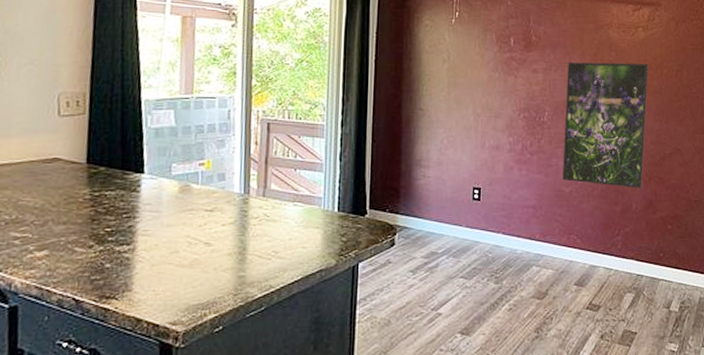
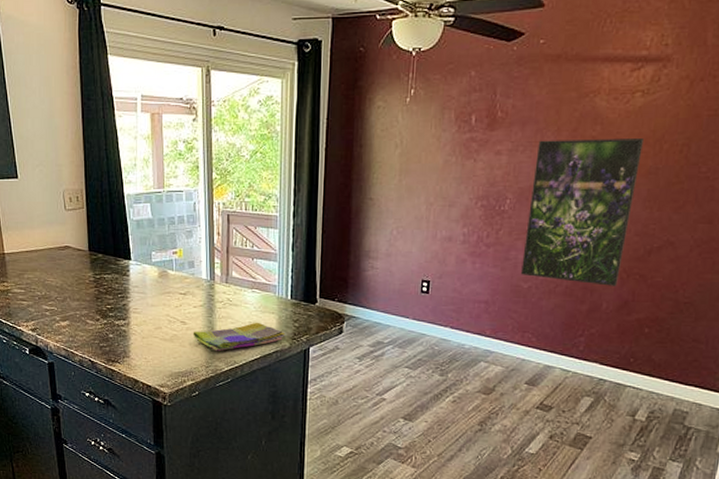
dish towel: none [219,238,332,276] -> present [193,322,286,352]

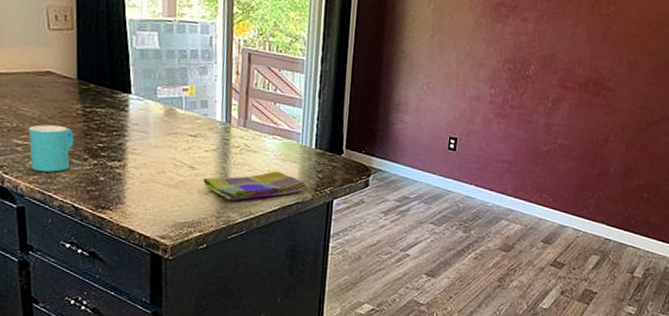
cup: none [54,292,87,332] -> present [29,125,73,172]
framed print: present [521,139,643,286] -> none [541,12,648,154]

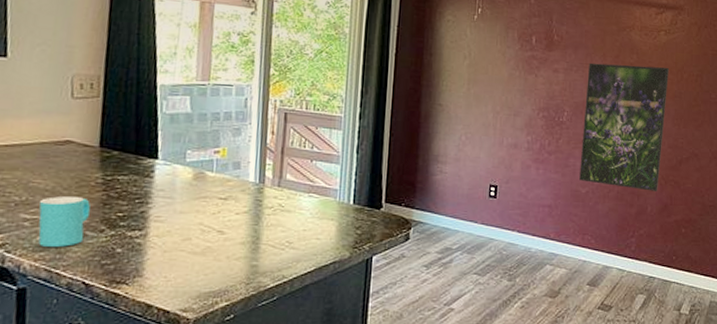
dish towel: present [202,170,308,201] -> none [232,229,346,265]
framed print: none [541,12,648,154] -> present [579,62,669,191]

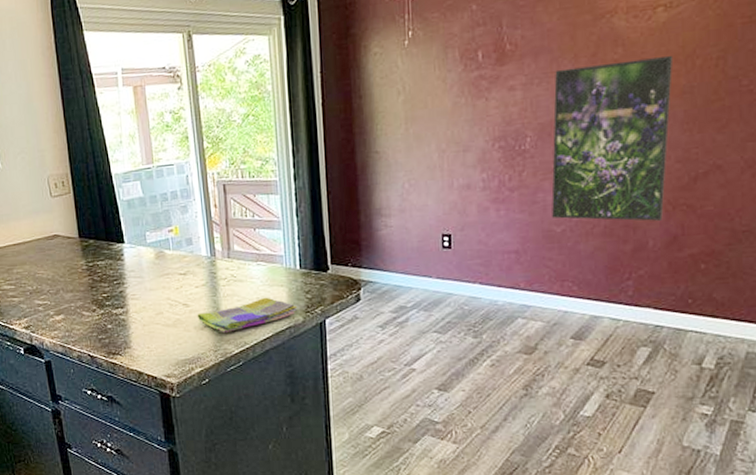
cup: present [38,196,90,247] -> none [46,283,82,326]
dish towel: none [232,229,346,265] -> present [197,297,298,334]

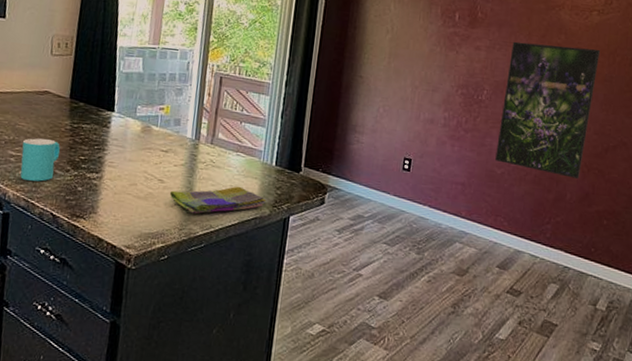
cup: none [46,283,82,326] -> present [20,138,60,182]

